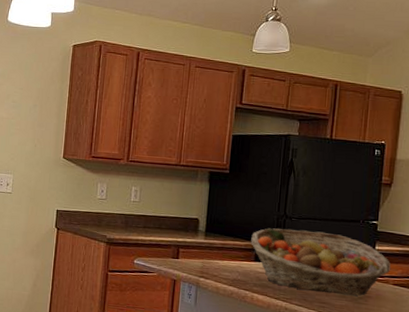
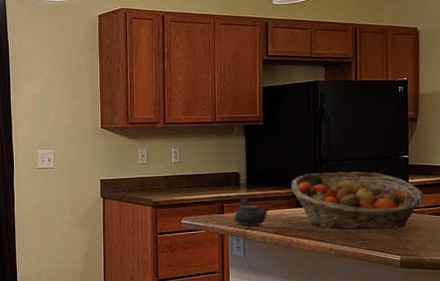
teapot: none [188,245,227,275] -> present [234,197,270,226]

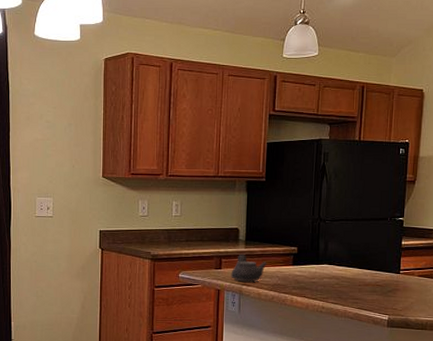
fruit basket: present [291,171,426,230] -> none [288,231,416,290]

